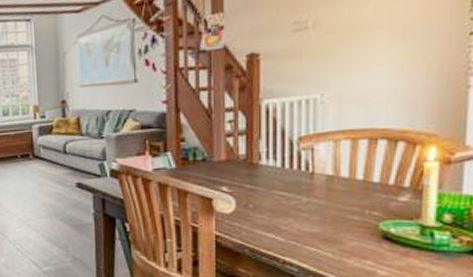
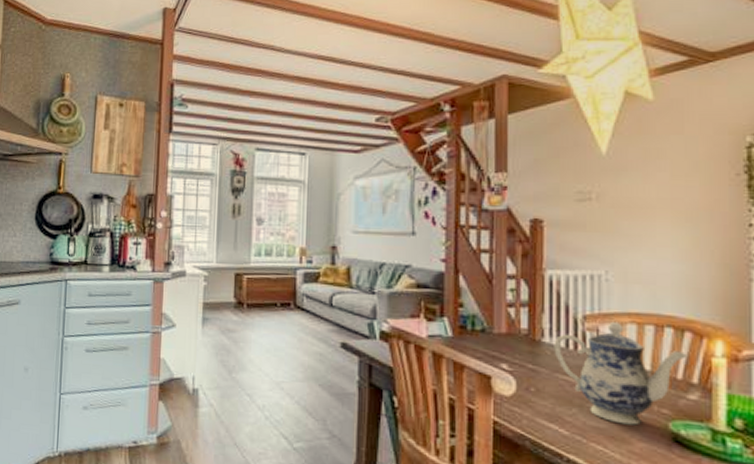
teapot: none [270,140,400,228] -> present [554,322,688,426]

